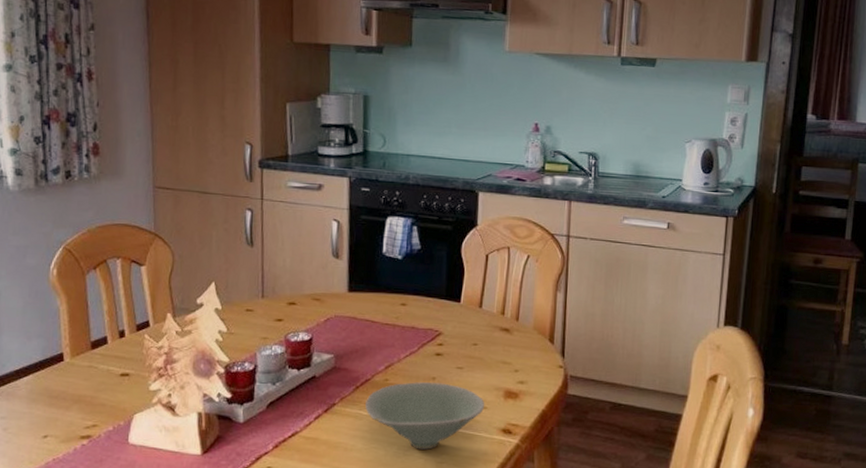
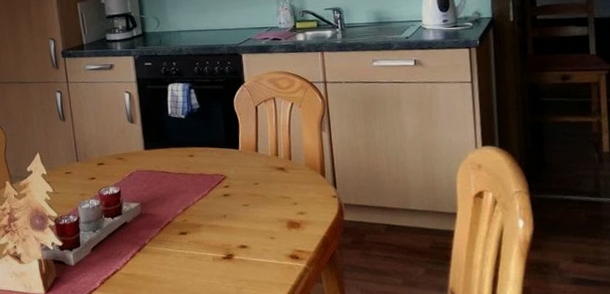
bowl: present [365,382,485,450] -> none [170,219,272,278]

